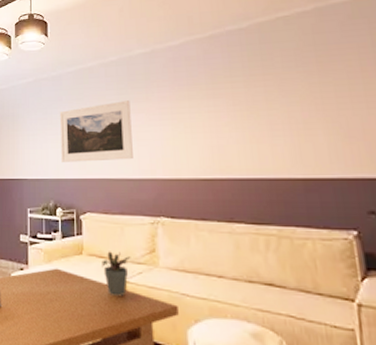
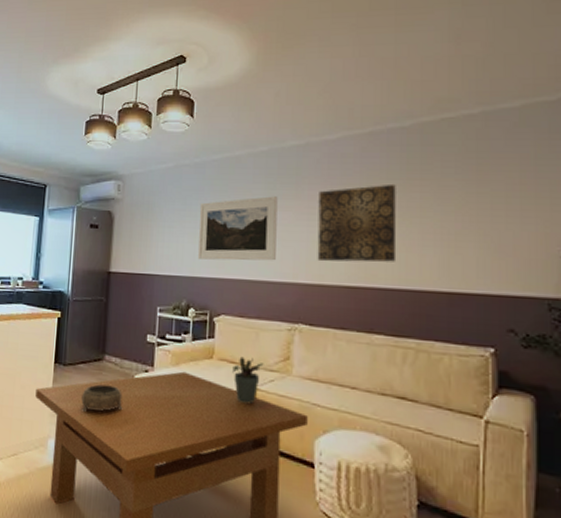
wall art: none [168,80,249,158] -> present [317,183,397,262]

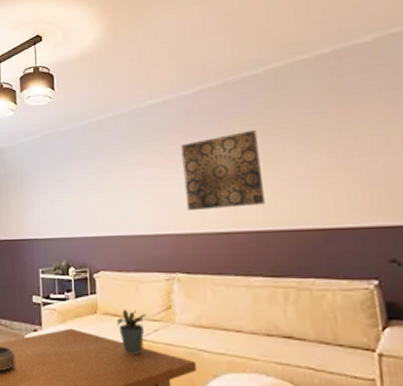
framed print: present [197,196,278,261] -> none [69,154,147,220]

